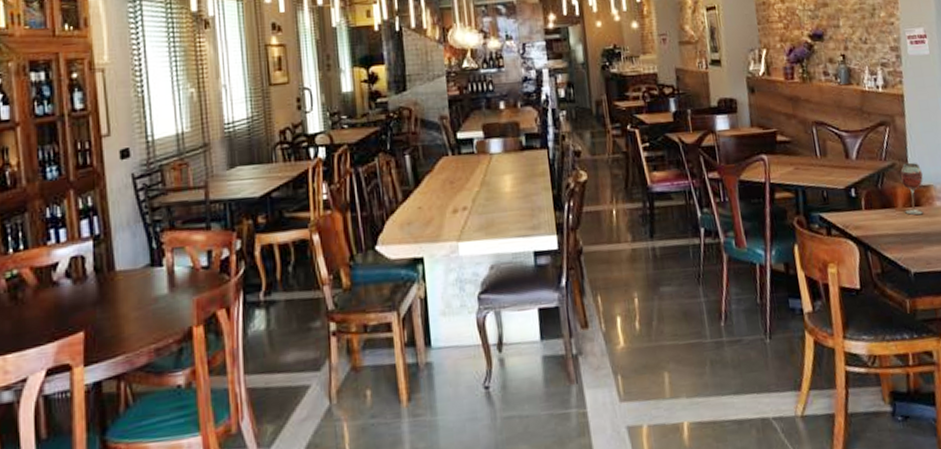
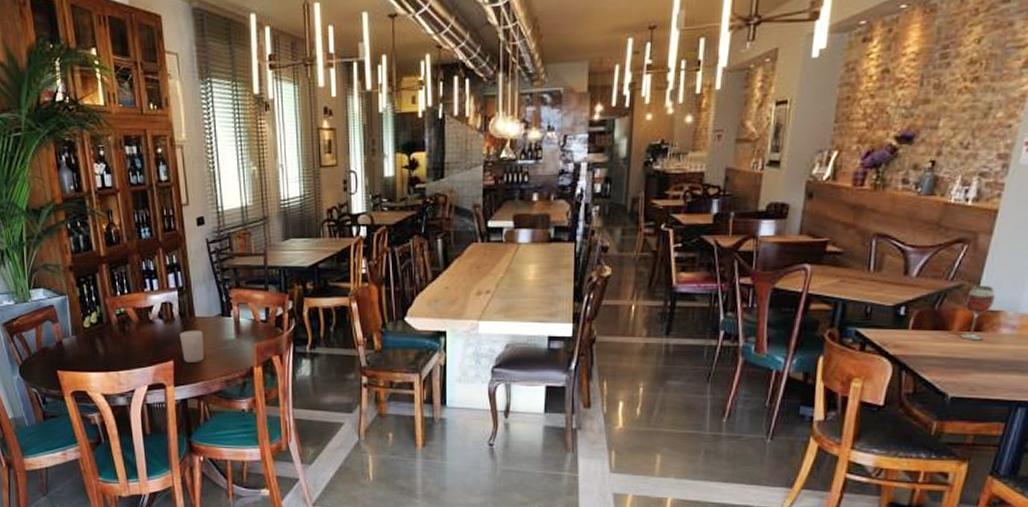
candle holder: none [94,287,126,332] -> present [180,330,204,362]

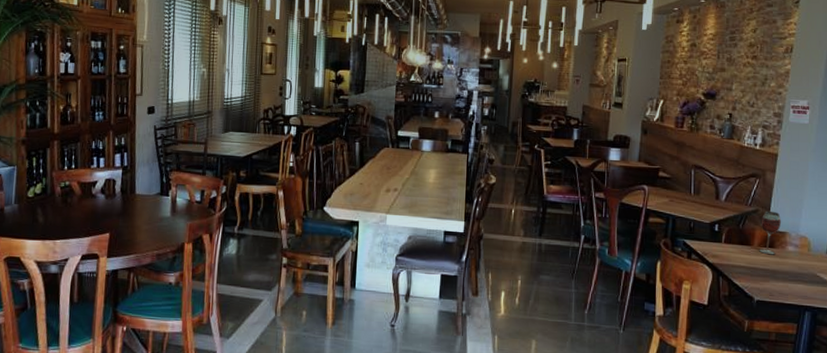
candle holder: present [180,330,204,362] -> none [118,206,141,236]

